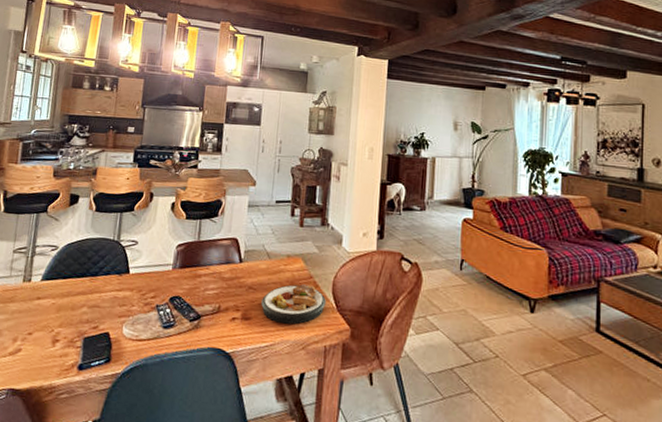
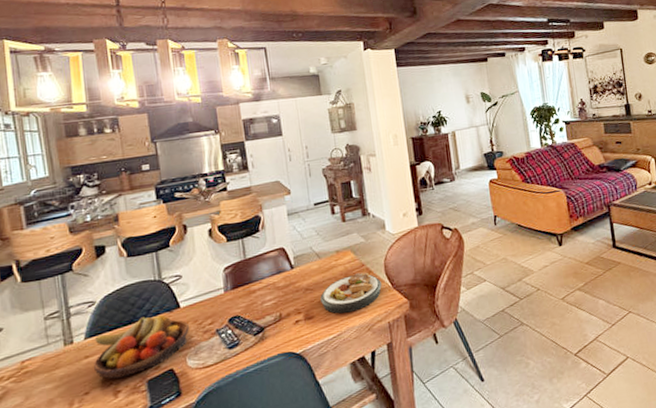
fruit bowl: none [42,273,133,328] -> present [94,314,189,380]

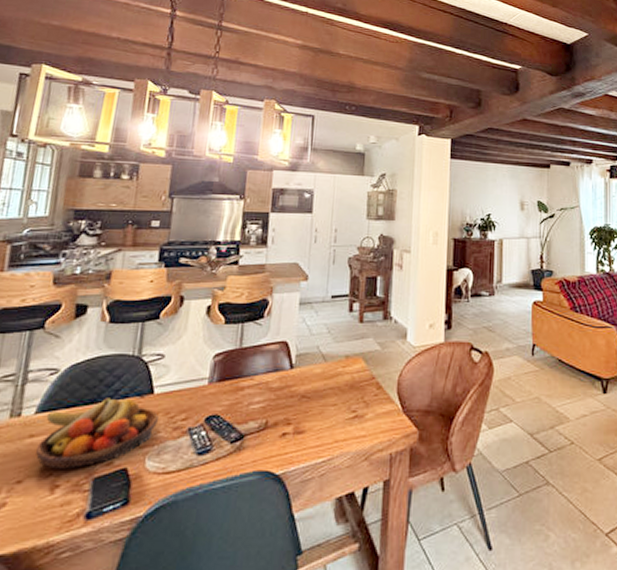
plate: present [320,272,382,314] -> none [316,387,391,433]

